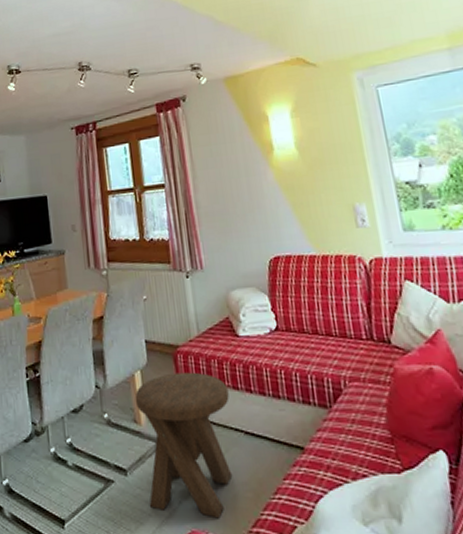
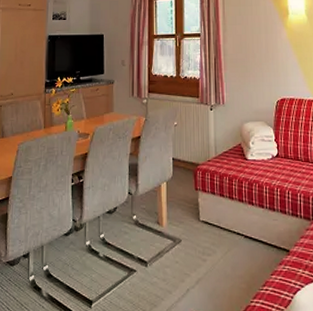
music stool: present [134,372,233,519] -> none [160,186,235,304]

